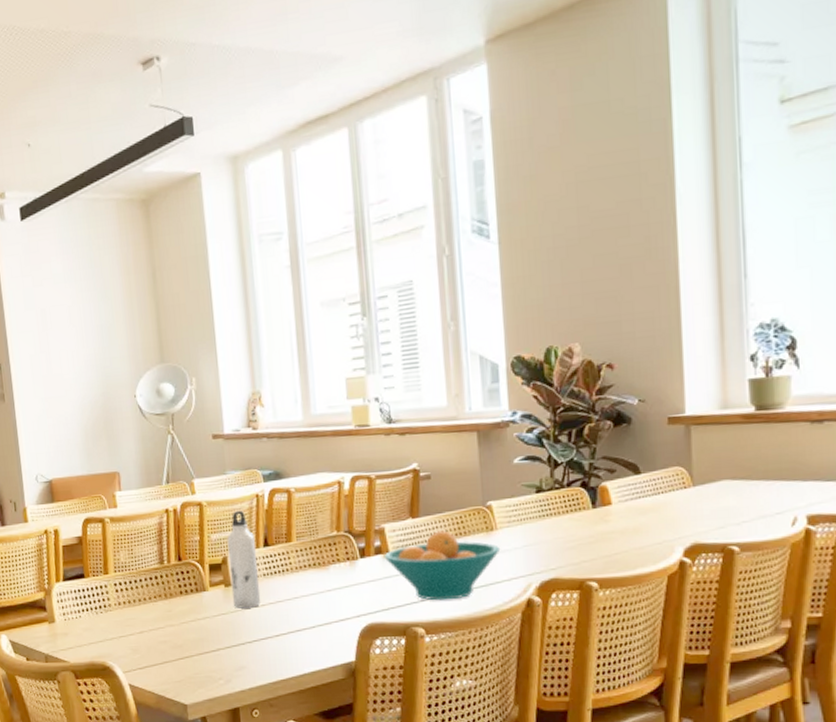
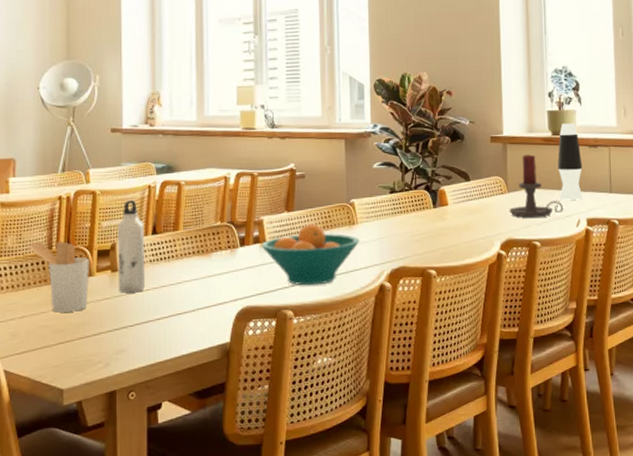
utensil holder: none [139,555,204,628] -> present [27,241,89,313]
candle holder: none [695,437,773,517] -> present [509,154,564,218]
vase: none [764,392,801,493] -> present [558,123,582,200]

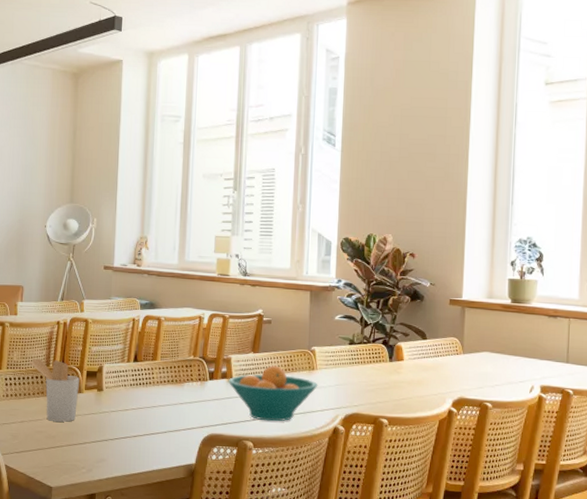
water bottle: present [117,199,146,293] -> none [102,329,127,411]
candle holder: present [509,154,564,218] -> none [463,319,518,380]
vase: present [558,123,582,200] -> none [515,292,540,367]

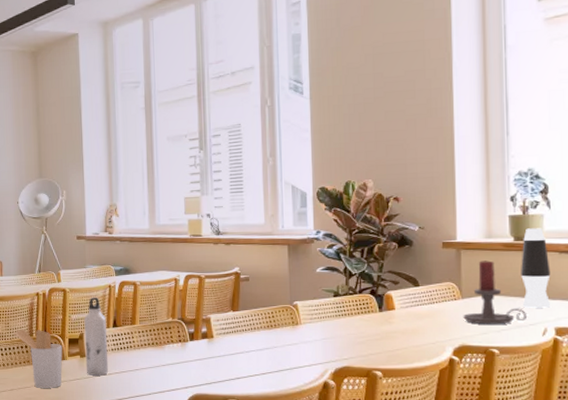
water bottle: none [102,329,127,411] -> present [84,297,109,376]
fruit bowl: present [228,365,318,422] -> none [209,323,304,379]
candle holder: none [463,319,518,380] -> present [463,260,528,324]
vase: none [515,292,540,367] -> present [521,228,551,308]

